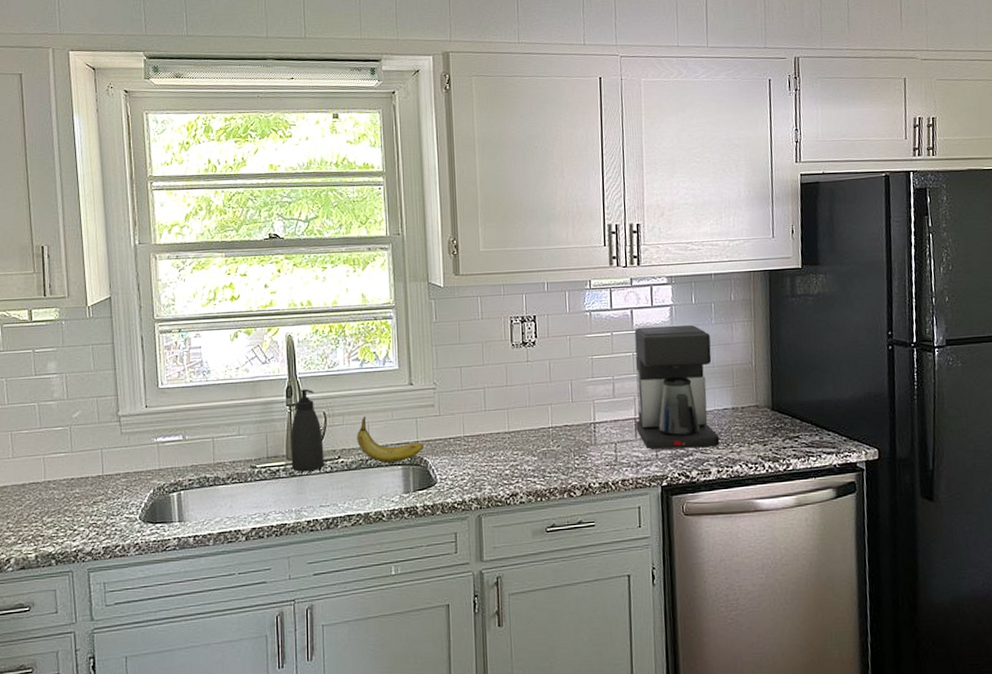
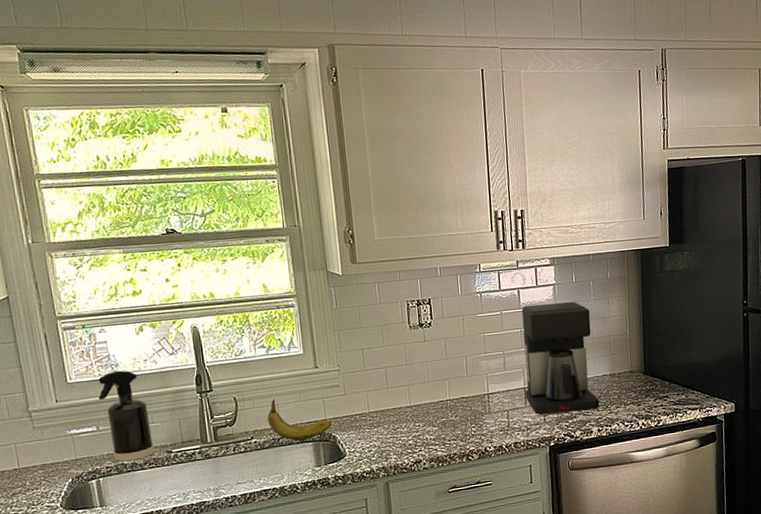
spray bottle: none [187,377,239,475] -> present [98,370,155,462]
soap dispenser: present [290,389,324,472] -> none [203,376,238,454]

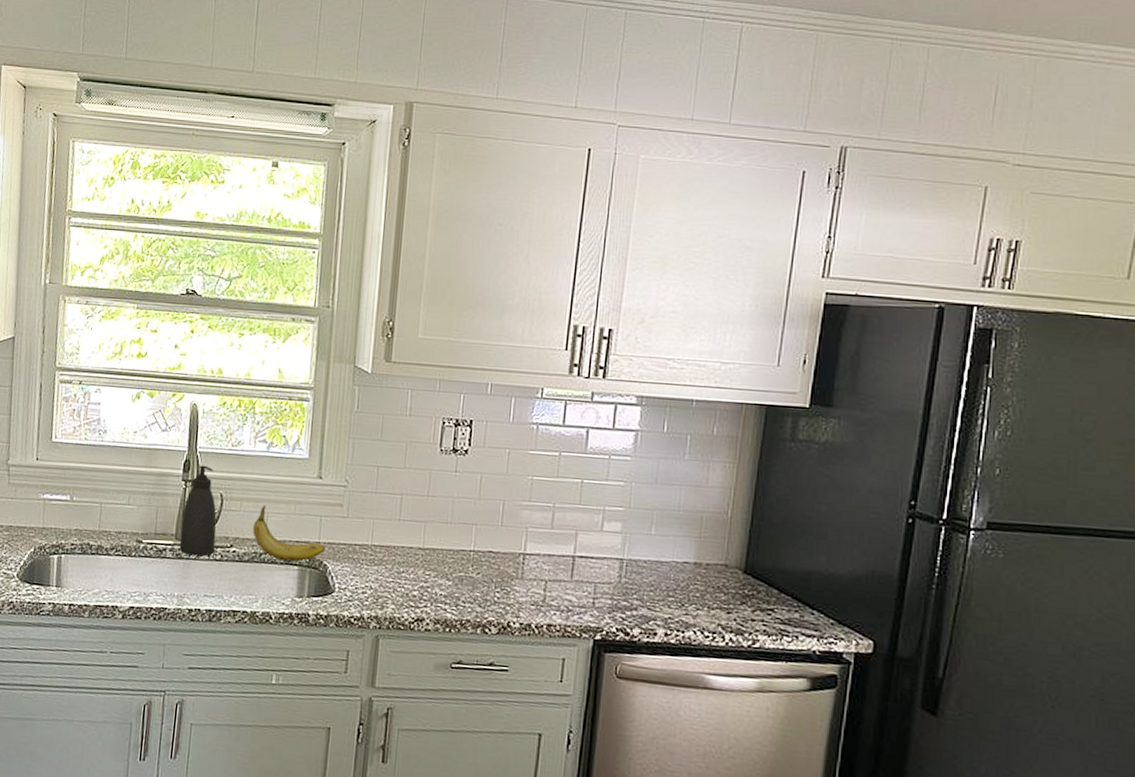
spray bottle: present [98,370,155,462] -> none [79,437,128,543]
soap dispenser: none [203,376,238,454] -> present [179,465,217,556]
coffee maker: present [521,301,600,415] -> none [573,451,681,605]

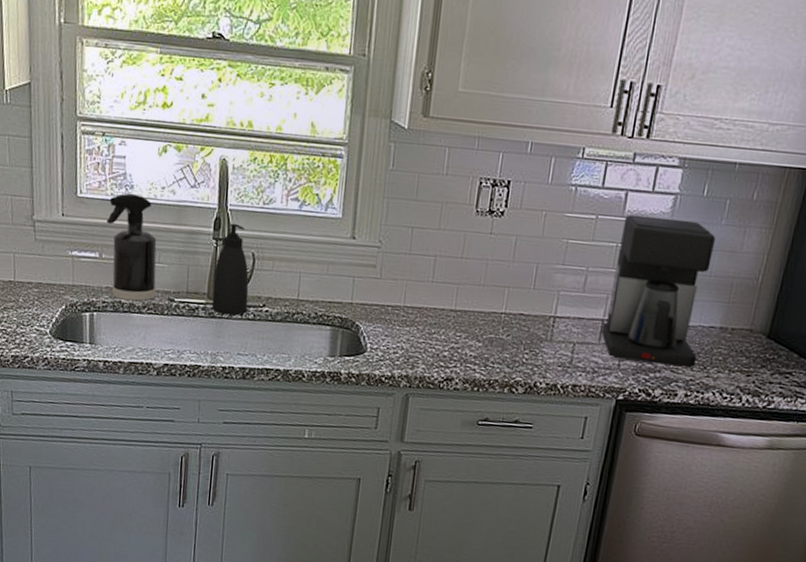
spray bottle: none [79,437,128,543] -> present [106,193,157,301]
fruit: present [252,505,326,561] -> none [285,265,358,322]
coffee maker: none [573,451,681,605] -> present [601,214,716,368]

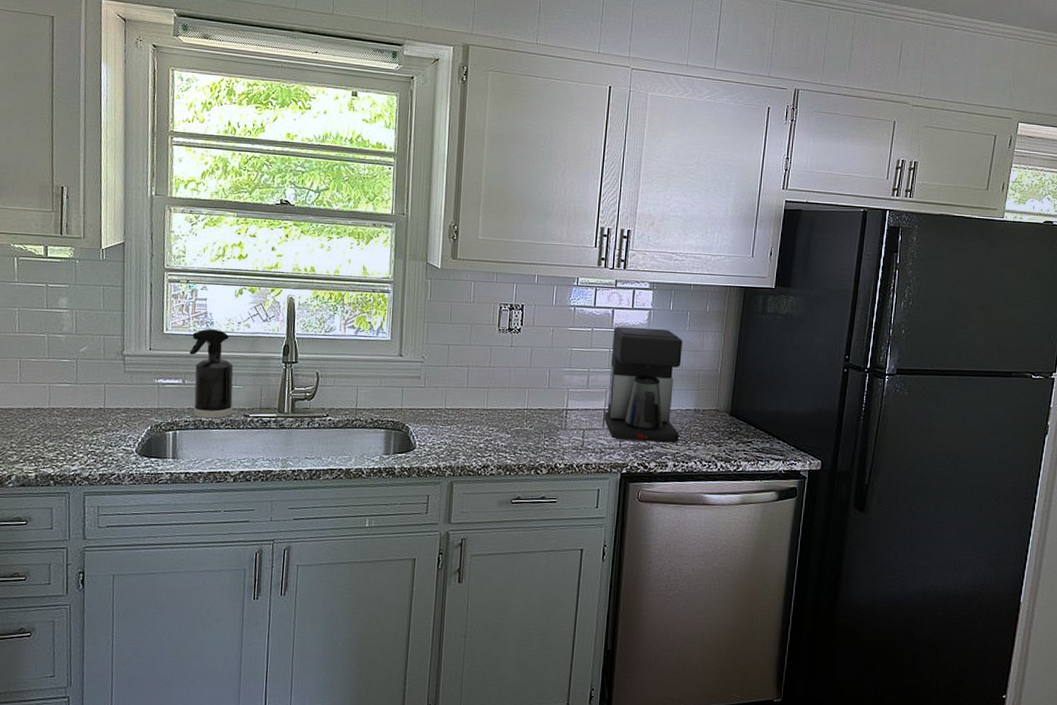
soap dispenser: present [211,223,249,315] -> none [282,349,314,425]

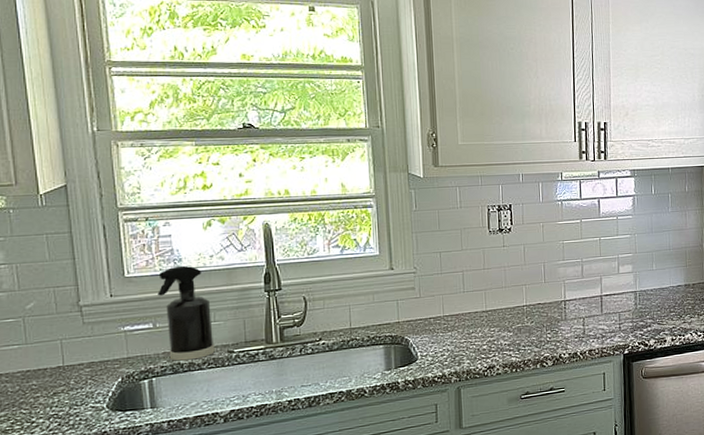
coffee maker: present [604,326,683,443] -> none [601,212,674,323]

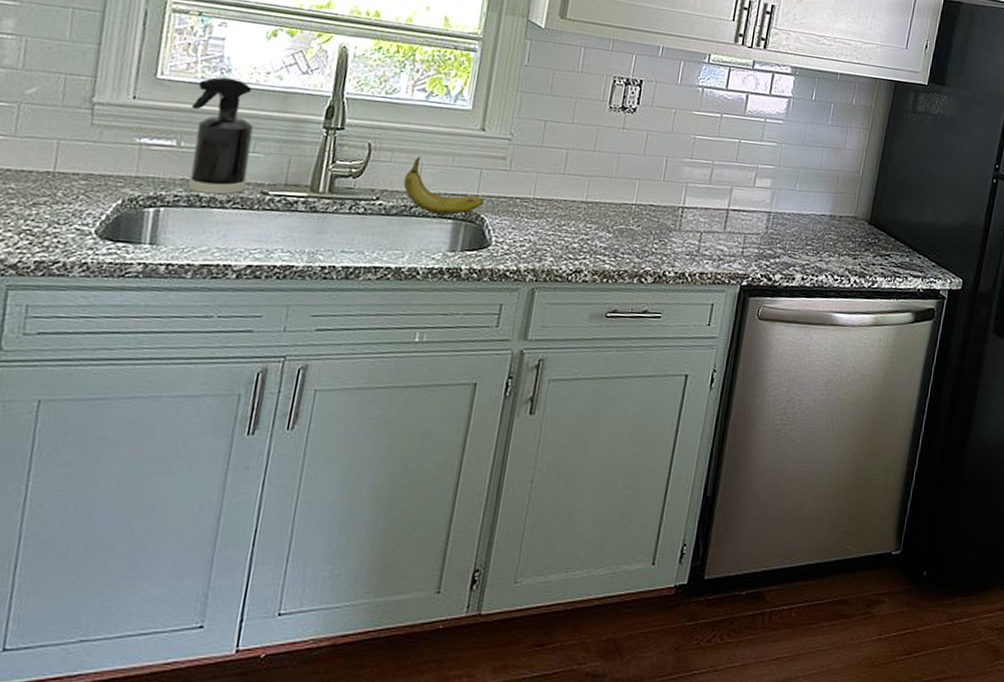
fruit: none [338,300,405,343] -> present [403,156,484,215]

